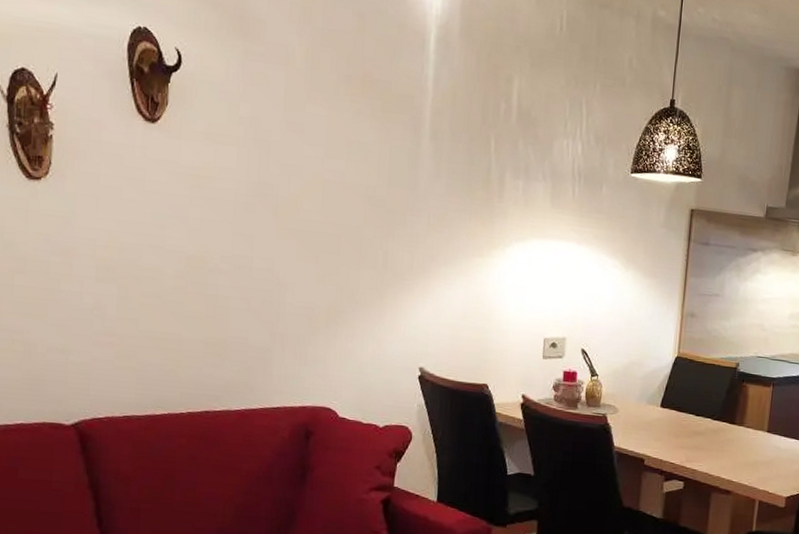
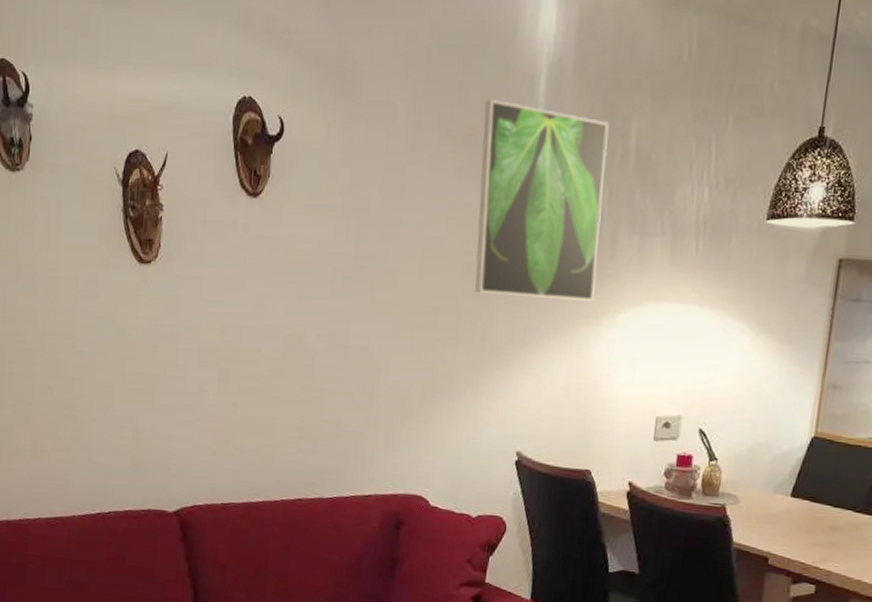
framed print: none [375,51,494,235] -> present [474,100,610,301]

